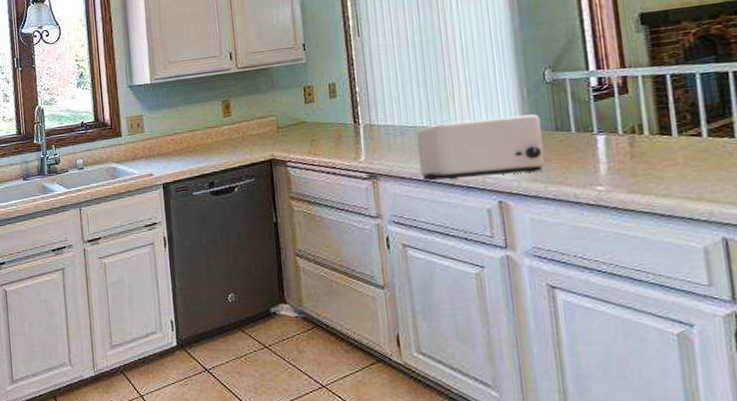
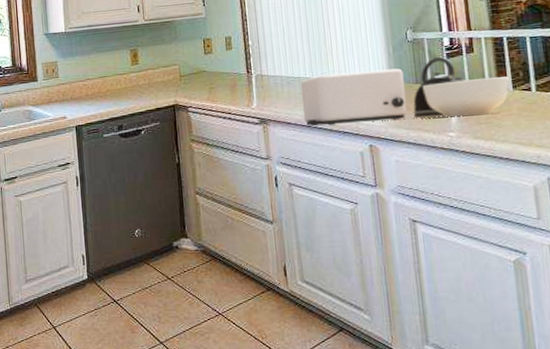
kettle: none [552,98,617,170] -> present [413,56,465,118]
bowl: none [563,120,675,169] -> present [422,76,510,117]

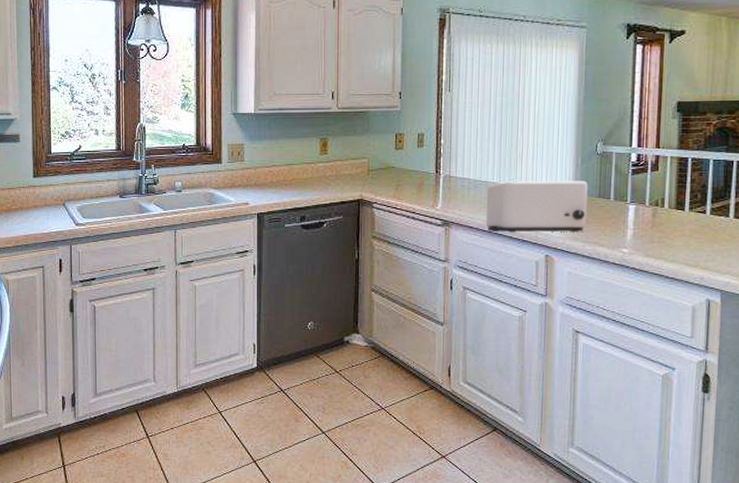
kettle: present [413,56,465,118] -> none [591,172,645,233]
bowl: present [422,76,510,117] -> none [604,198,688,234]

